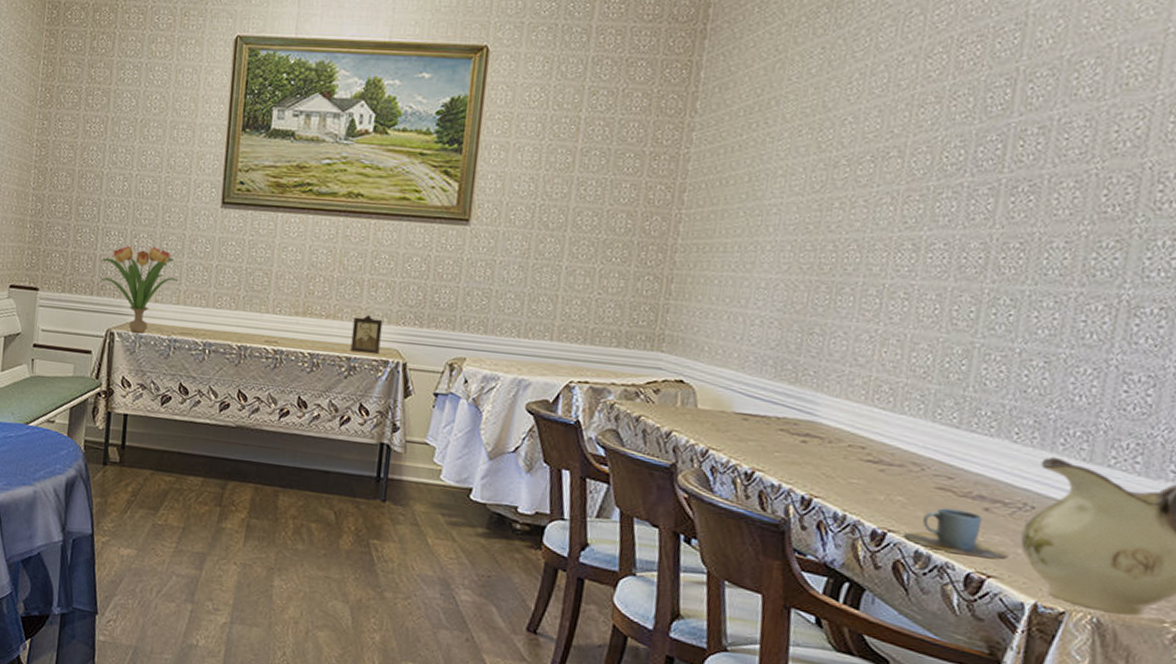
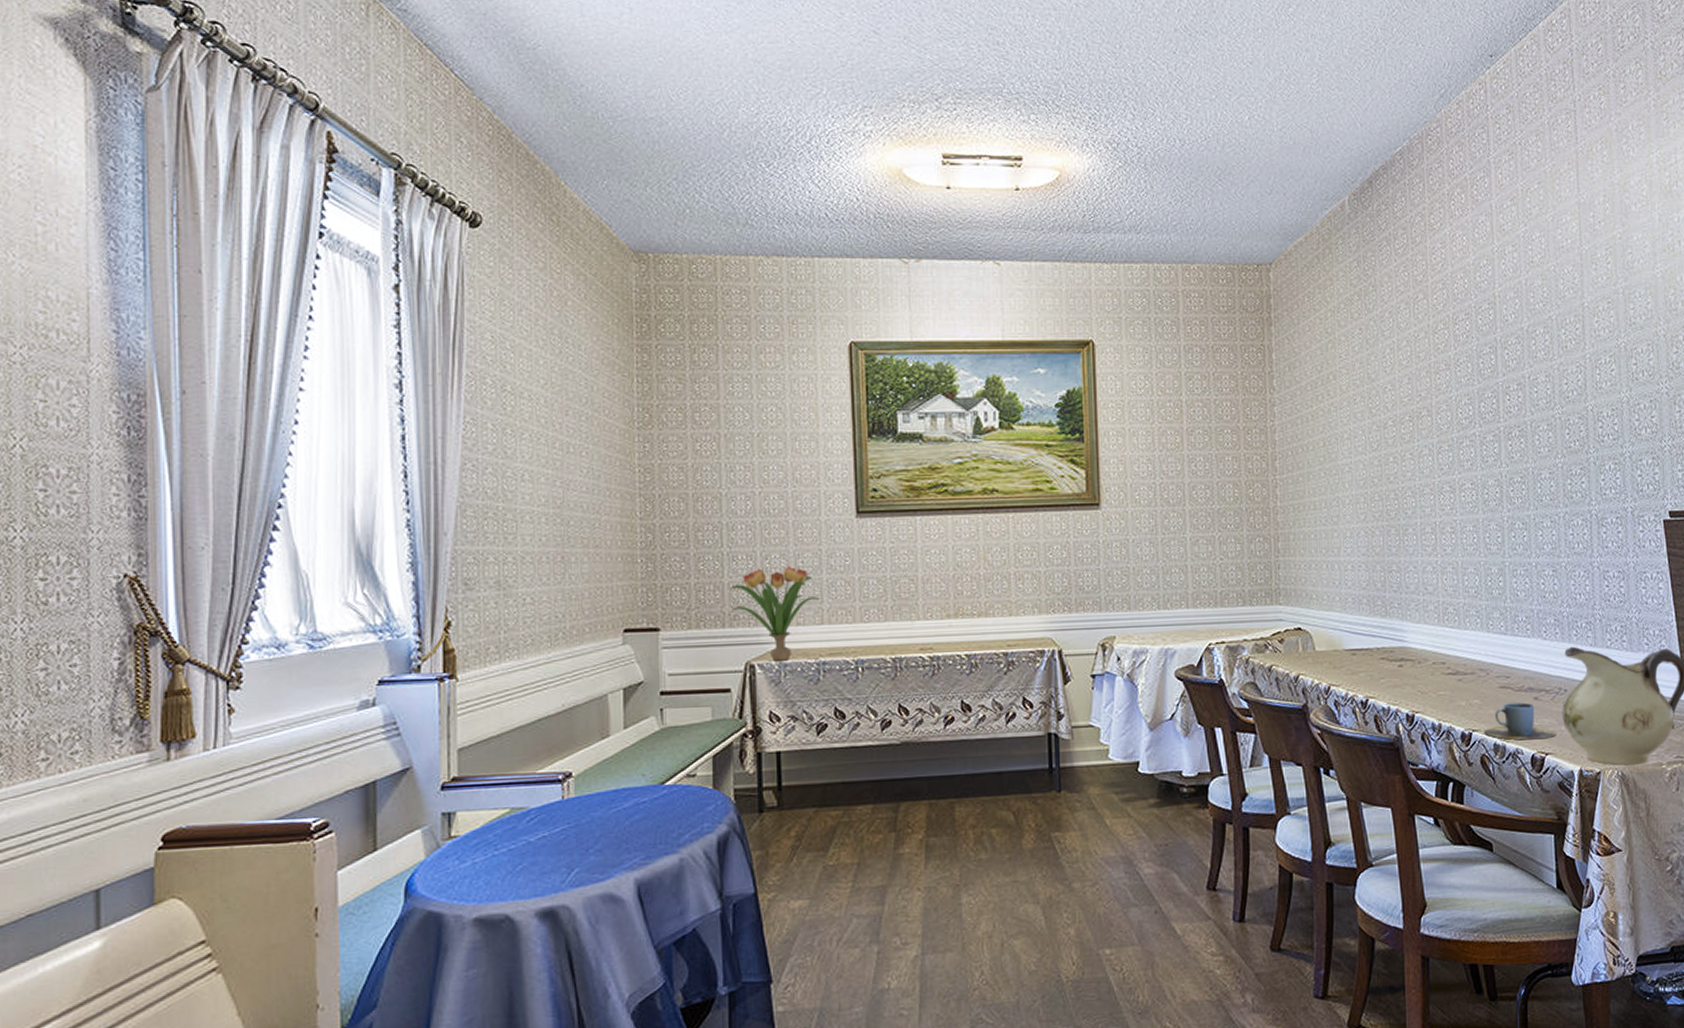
photo frame: present [350,315,383,355] -> none [1005,608,1035,647]

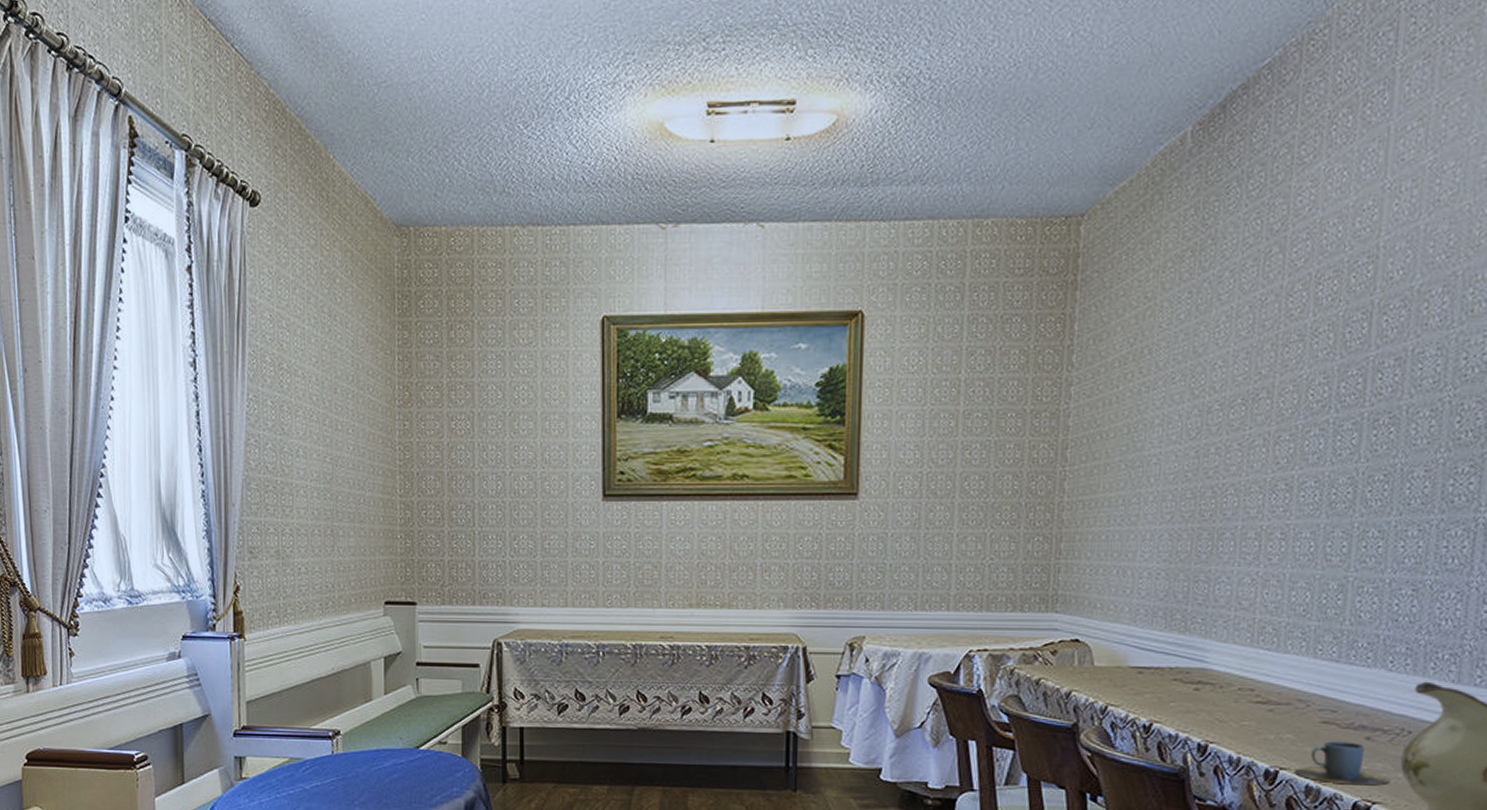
flower arrangement: present [731,565,820,663] -> none [481,547,565,642]

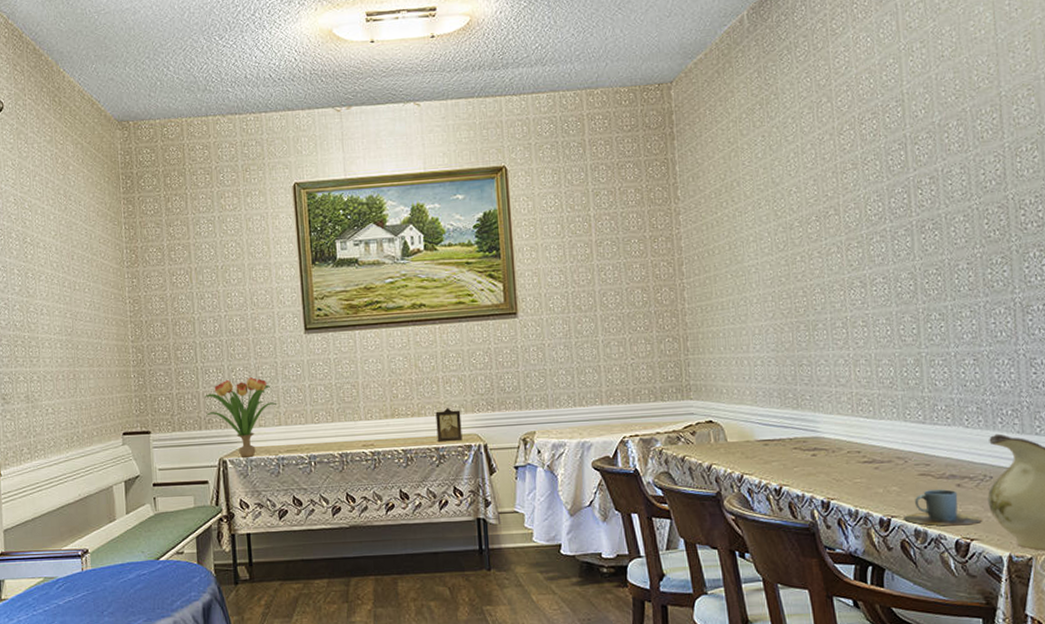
flower arrangement: none [481,547,565,642] -> present [205,376,277,459]
photo frame: none [748,601,779,641] -> present [435,408,463,443]

